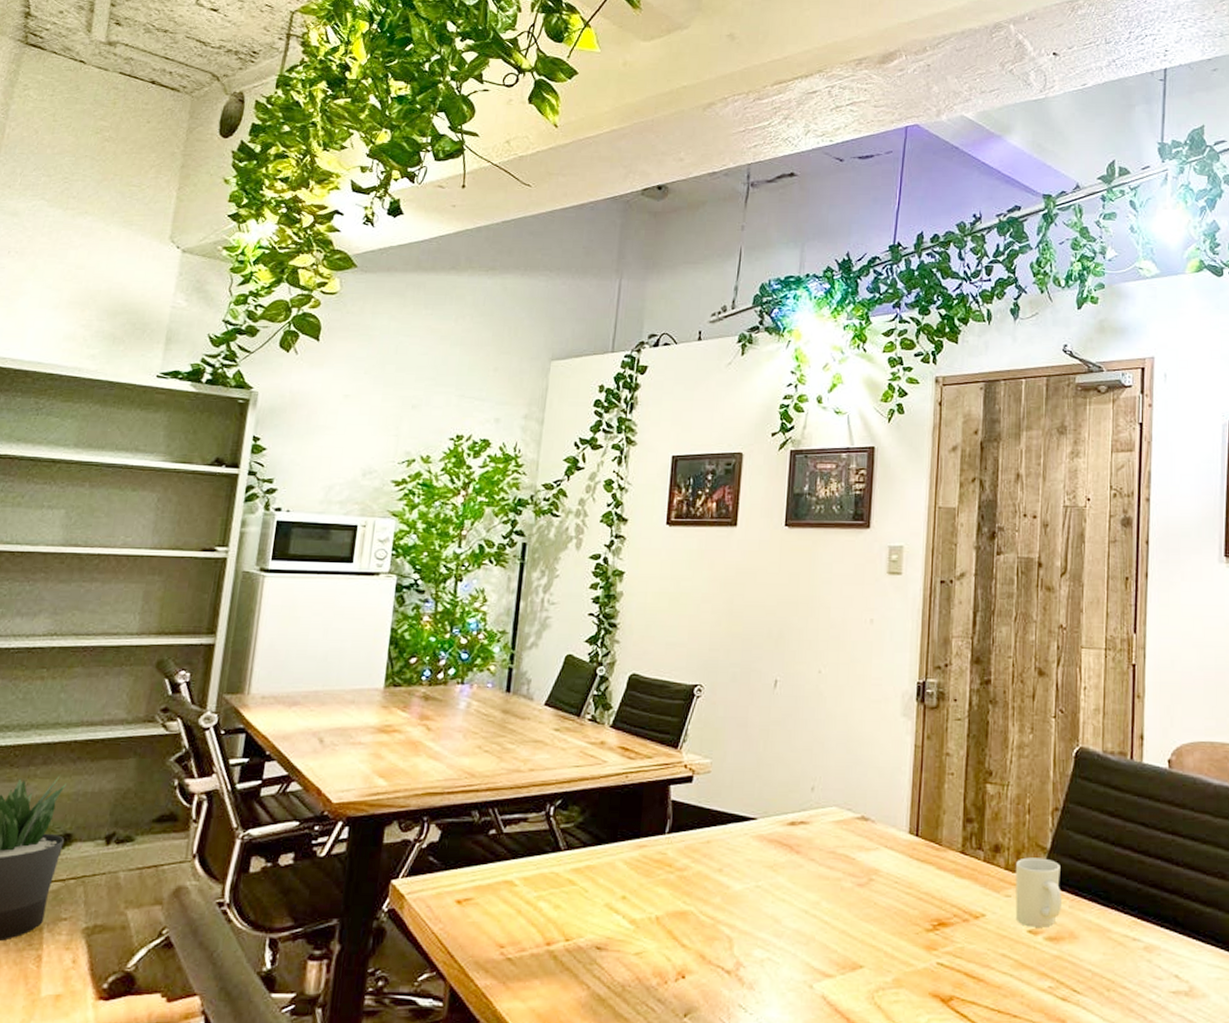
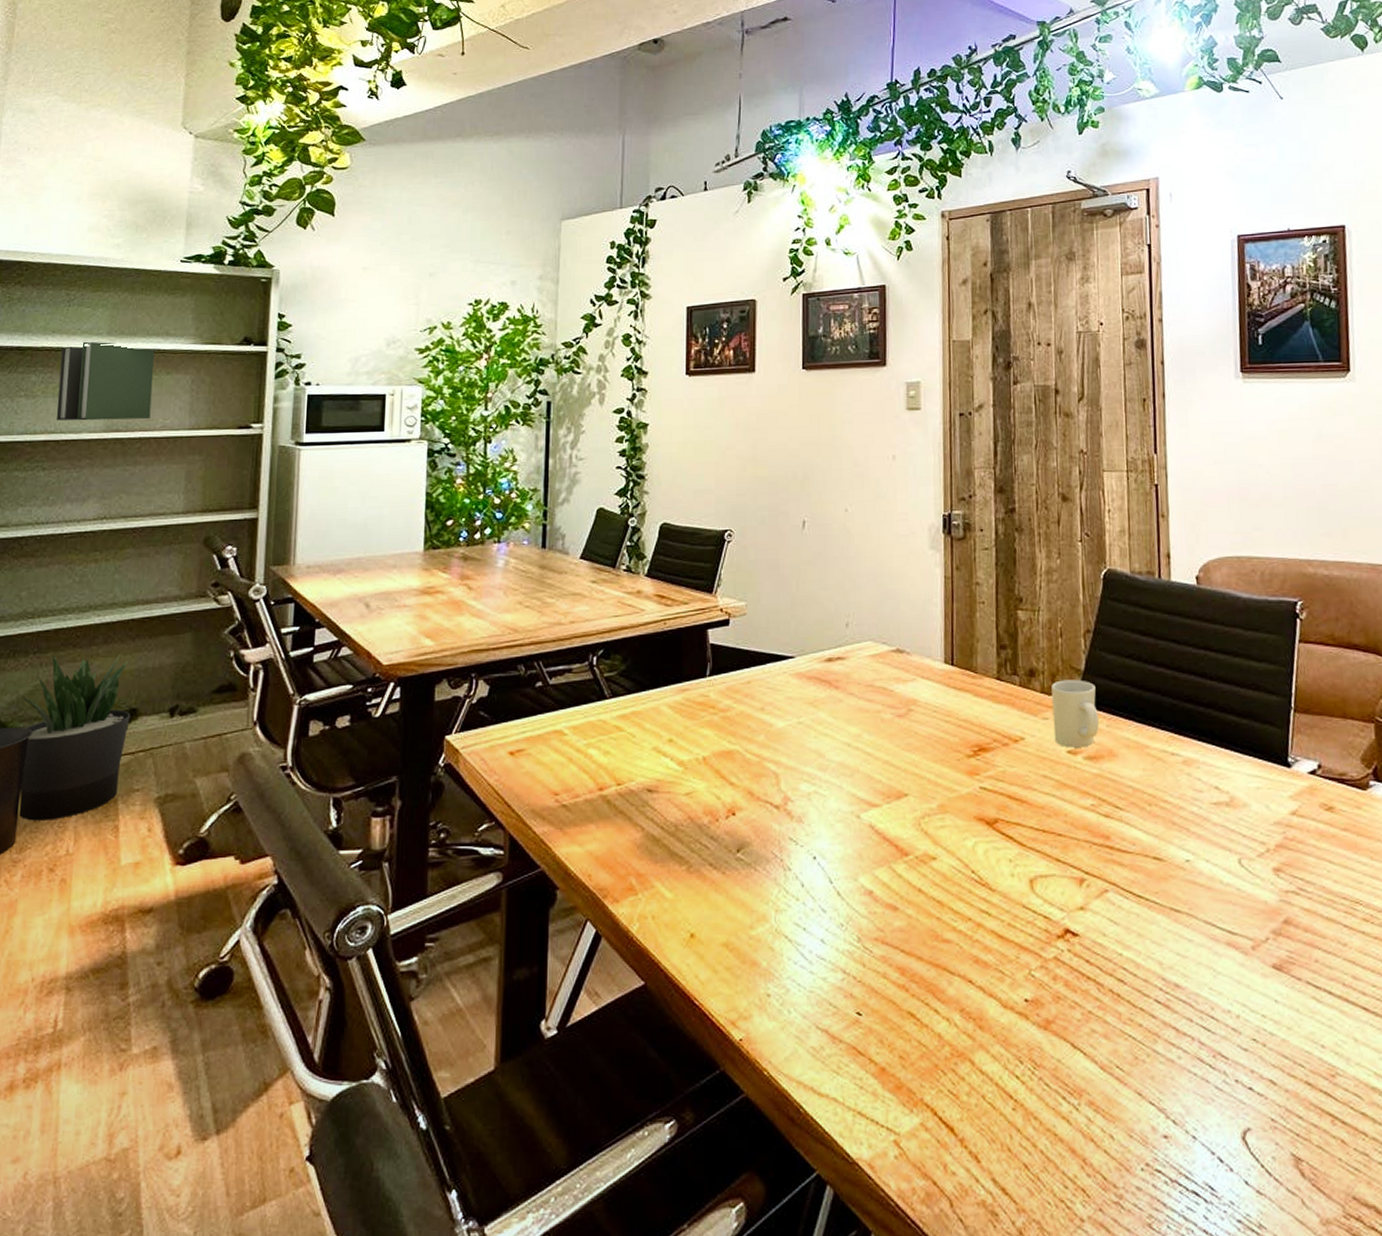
binder: none [13,452,122,535] -> present [56,341,155,421]

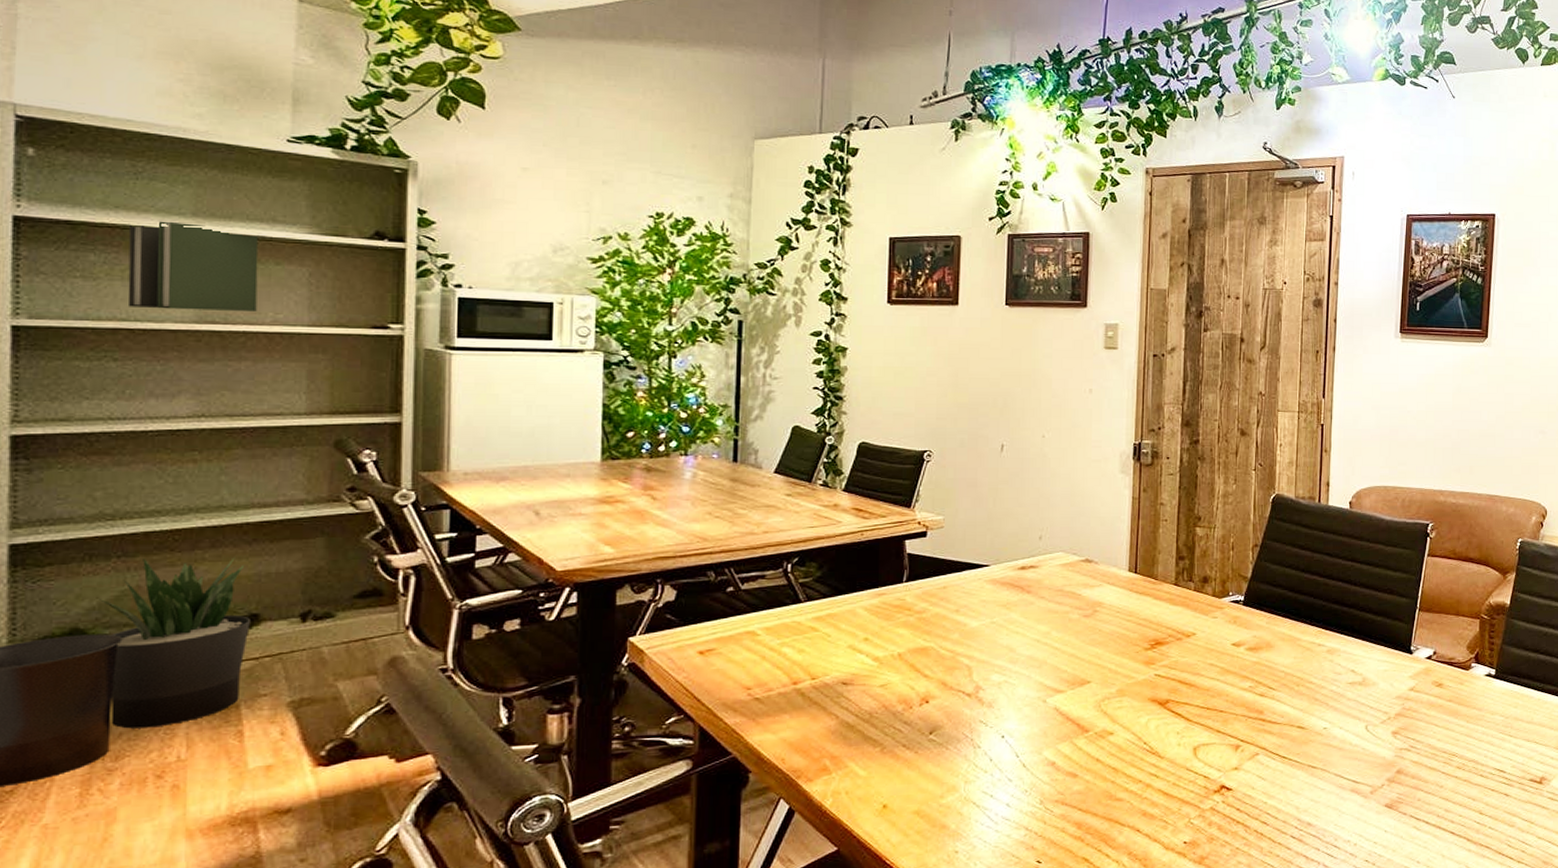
mug: present [1052,679,1099,748] -> none [1221,585,1260,641]

